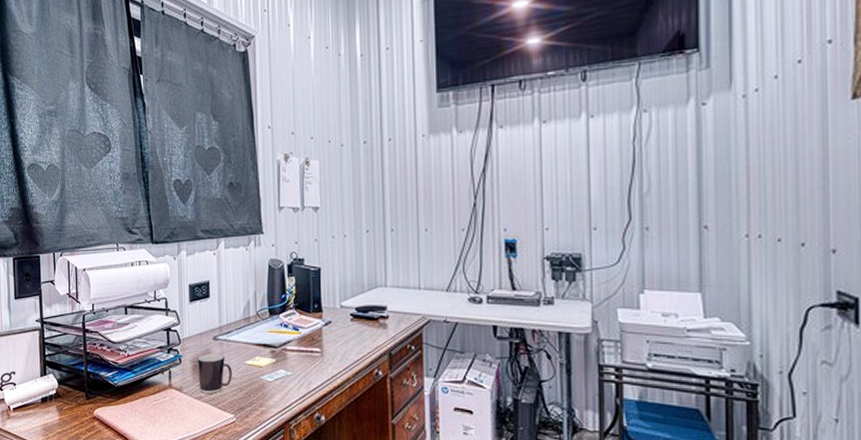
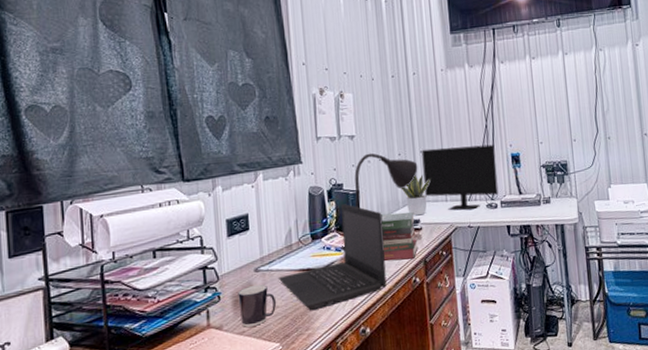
laptop: none [235,281,346,387] -> present [278,204,387,310]
desk lamp: none [298,227,388,329] -> present [340,153,418,250]
books: none [343,296,383,349] -> present [381,211,419,261]
potted plant: none [367,256,403,302] -> present [401,174,432,216]
monitor: none [393,227,485,303] -> present [421,144,499,211]

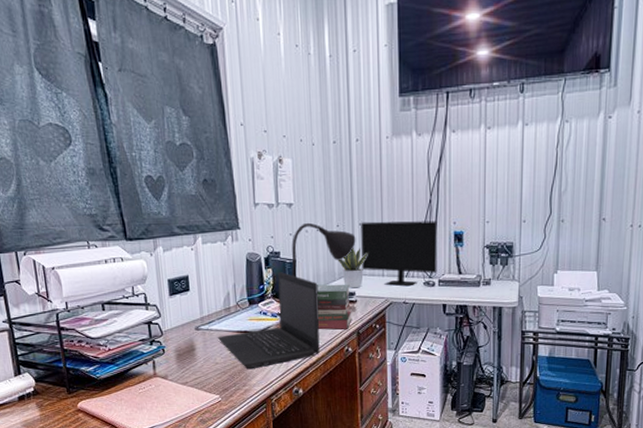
mug: present [238,284,277,327] -> none [180,341,216,379]

